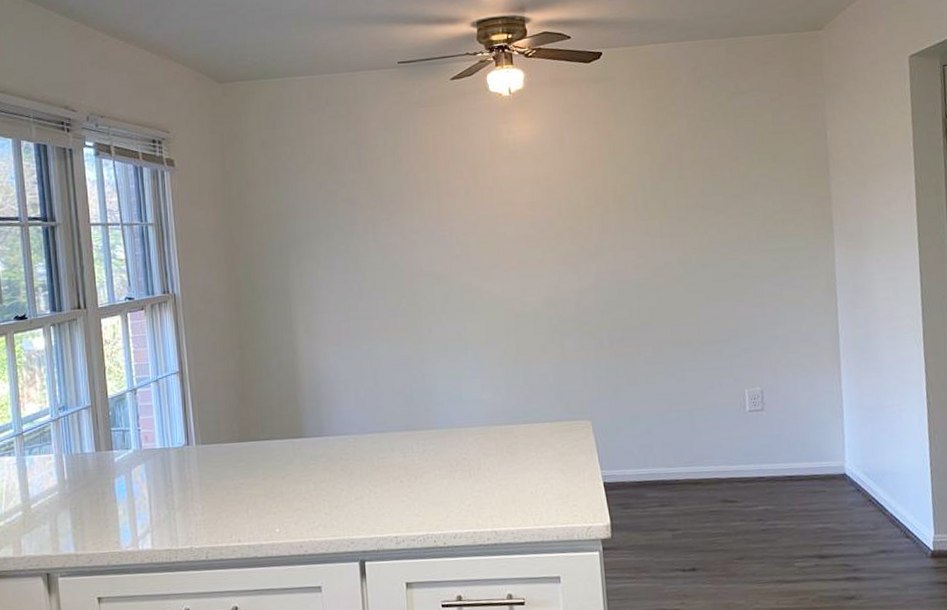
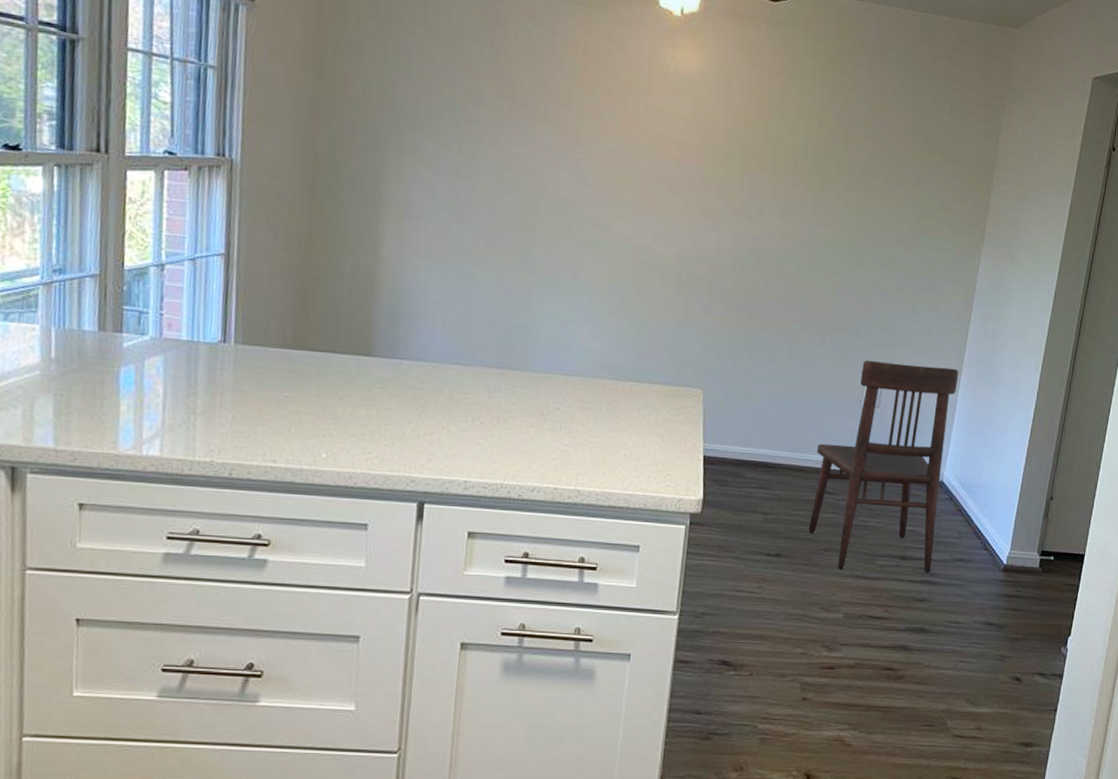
dining chair: none [711,360,853,576] -> present [808,360,959,574]

